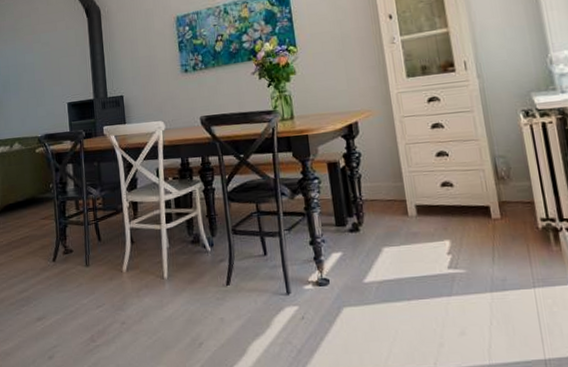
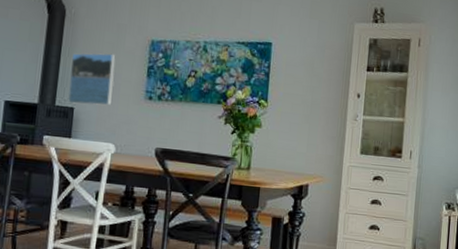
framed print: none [112,38,153,93] -> present [67,53,116,106]

